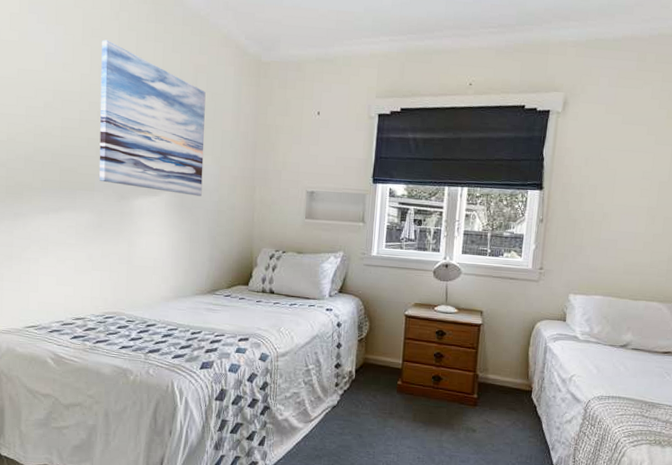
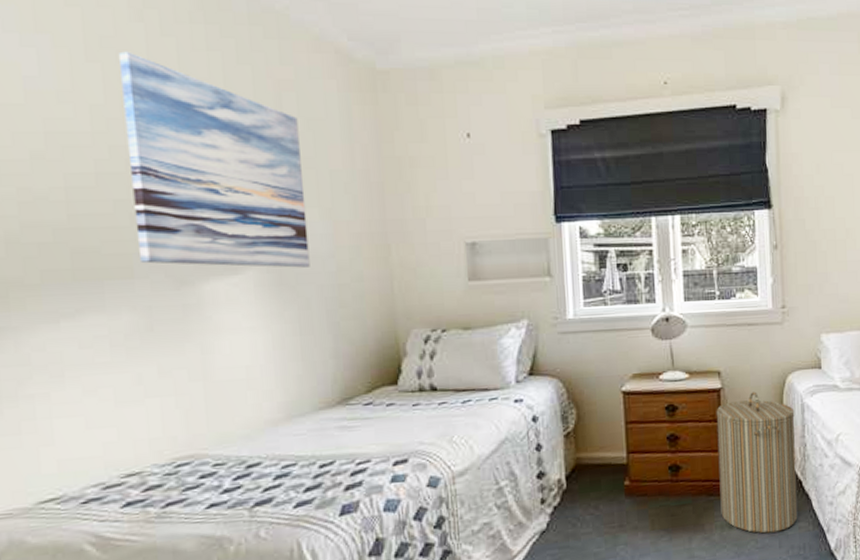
laundry hamper: none [468,331,538,442] -> present [716,391,798,534]

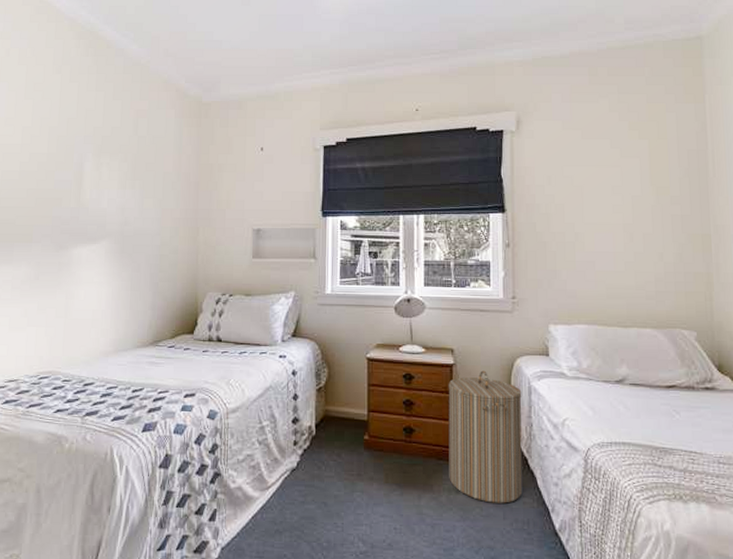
wall art: present [118,51,310,268] -> none [37,92,147,241]

